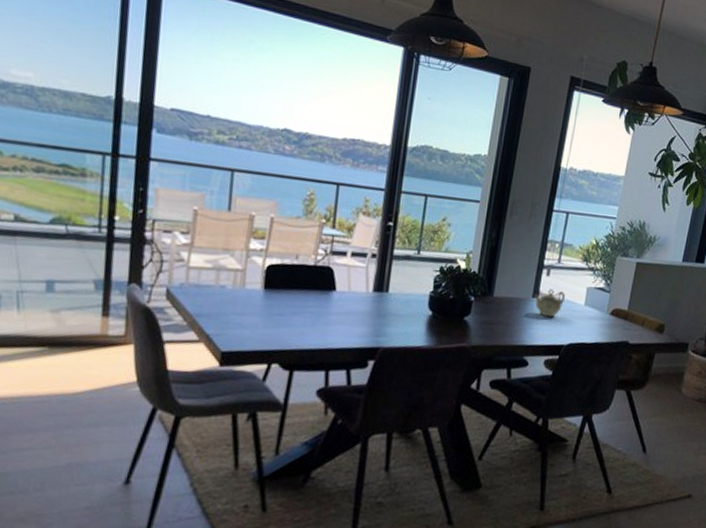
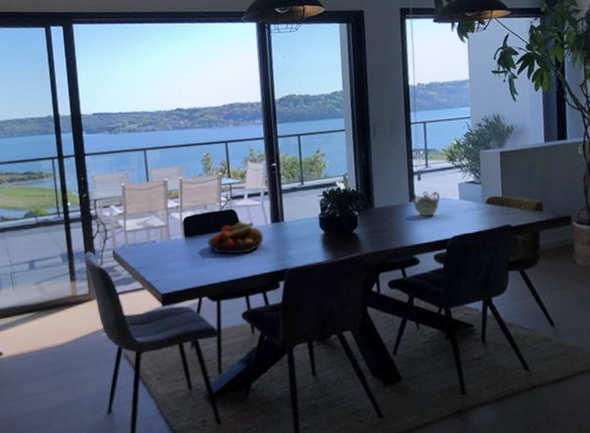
fruit bowl: none [291,281,361,322] -> present [207,220,264,255]

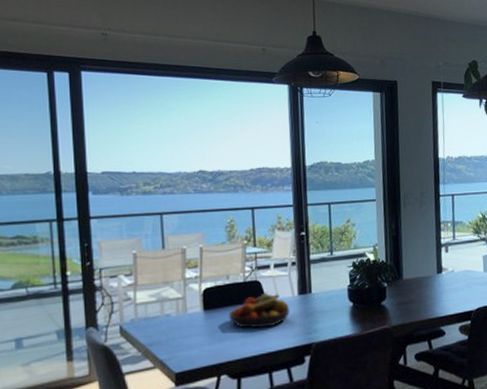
teapot: present [409,191,440,217] -> none [437,263,465,289]

